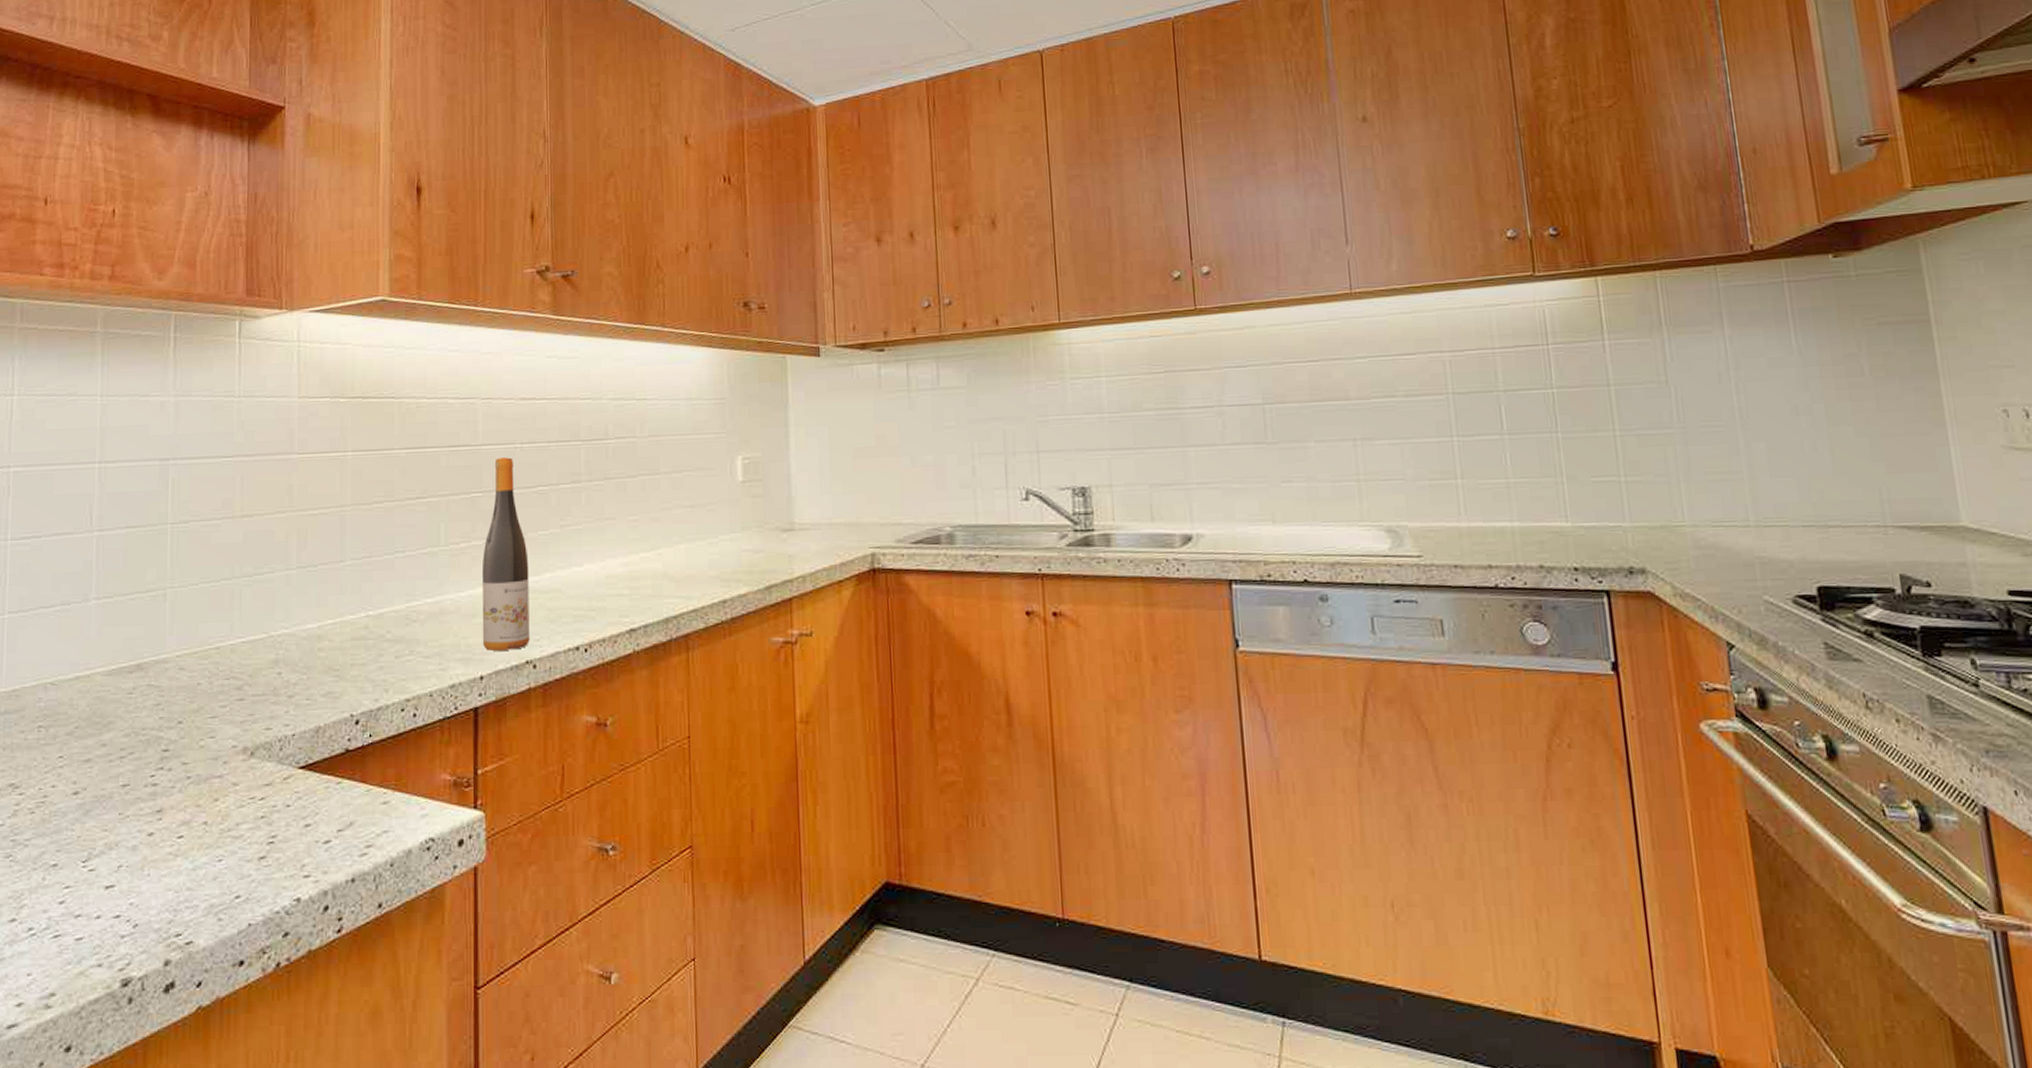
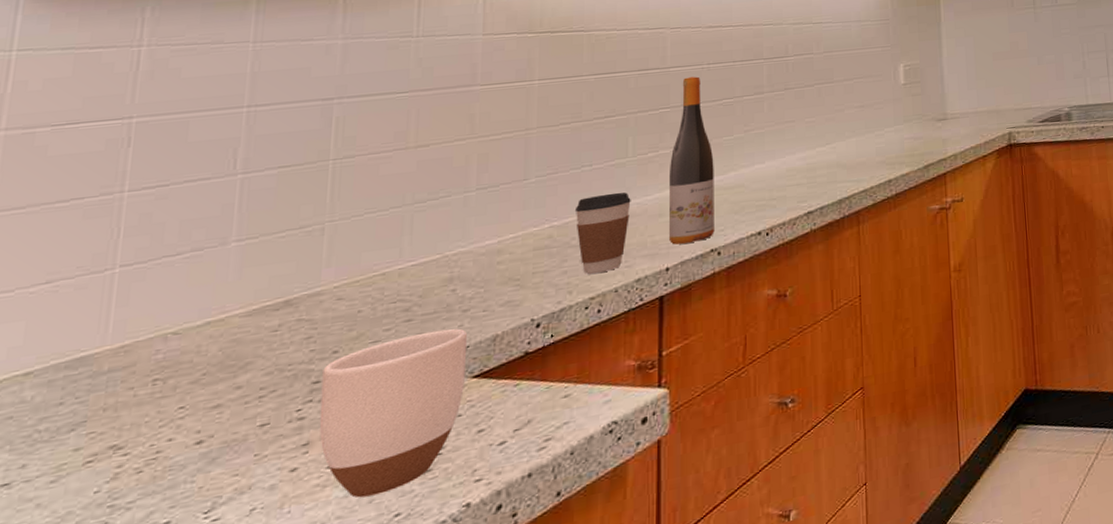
mug: none [169,713,294,873] -> present [319,328,468,498]
coffee cup: none [389,585,444,674] -> present [574,192,631,275]

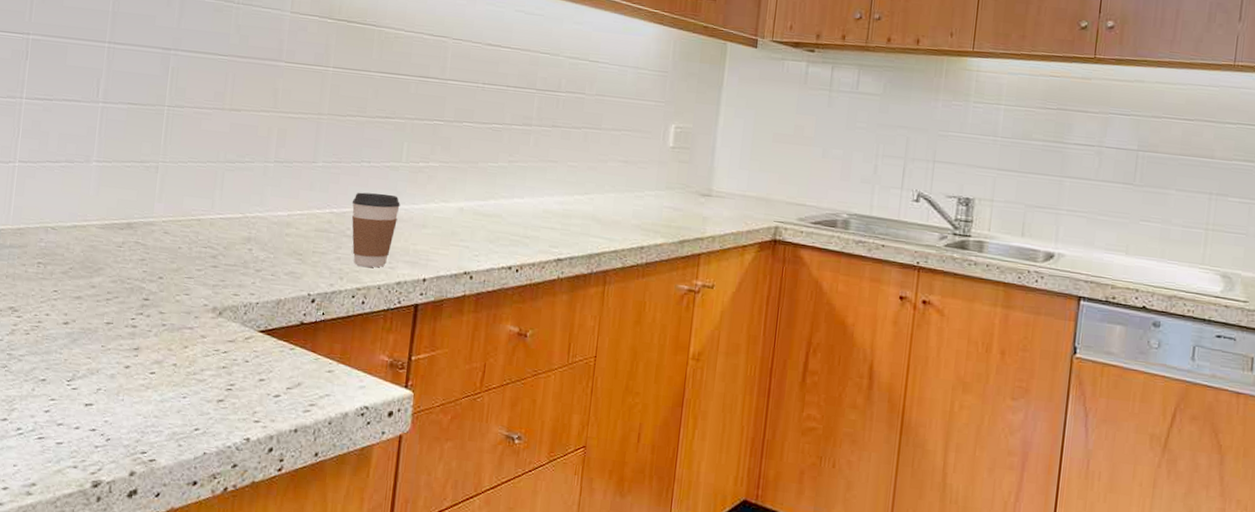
mug: present [319,328,468,498] -> none [146,280,258,408]
wine bottle: present [668,76,714,245] -> none [429,93,478,261]

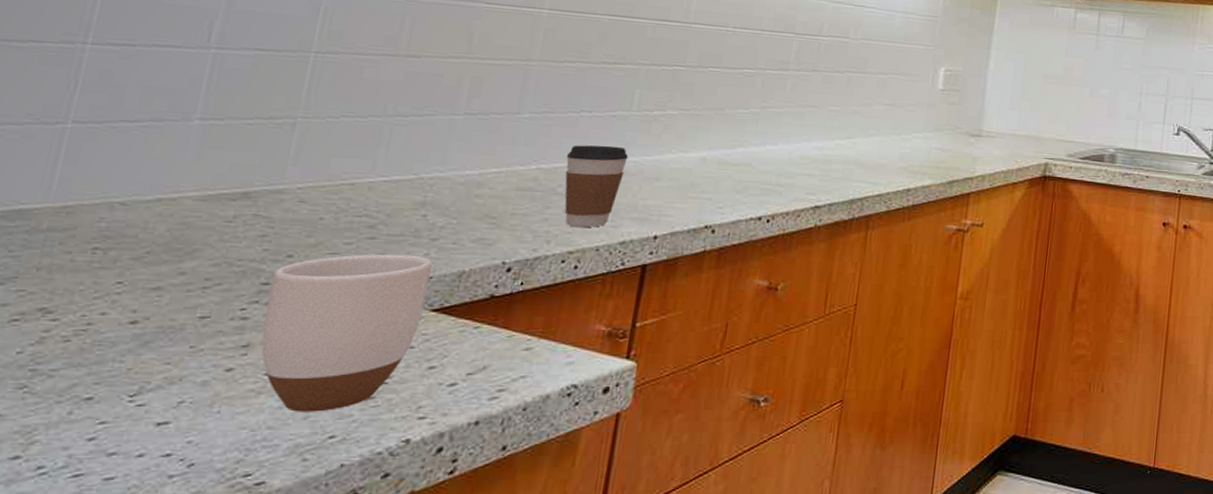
mug: none [146,280,258,408] -> present [261,253,433,412]

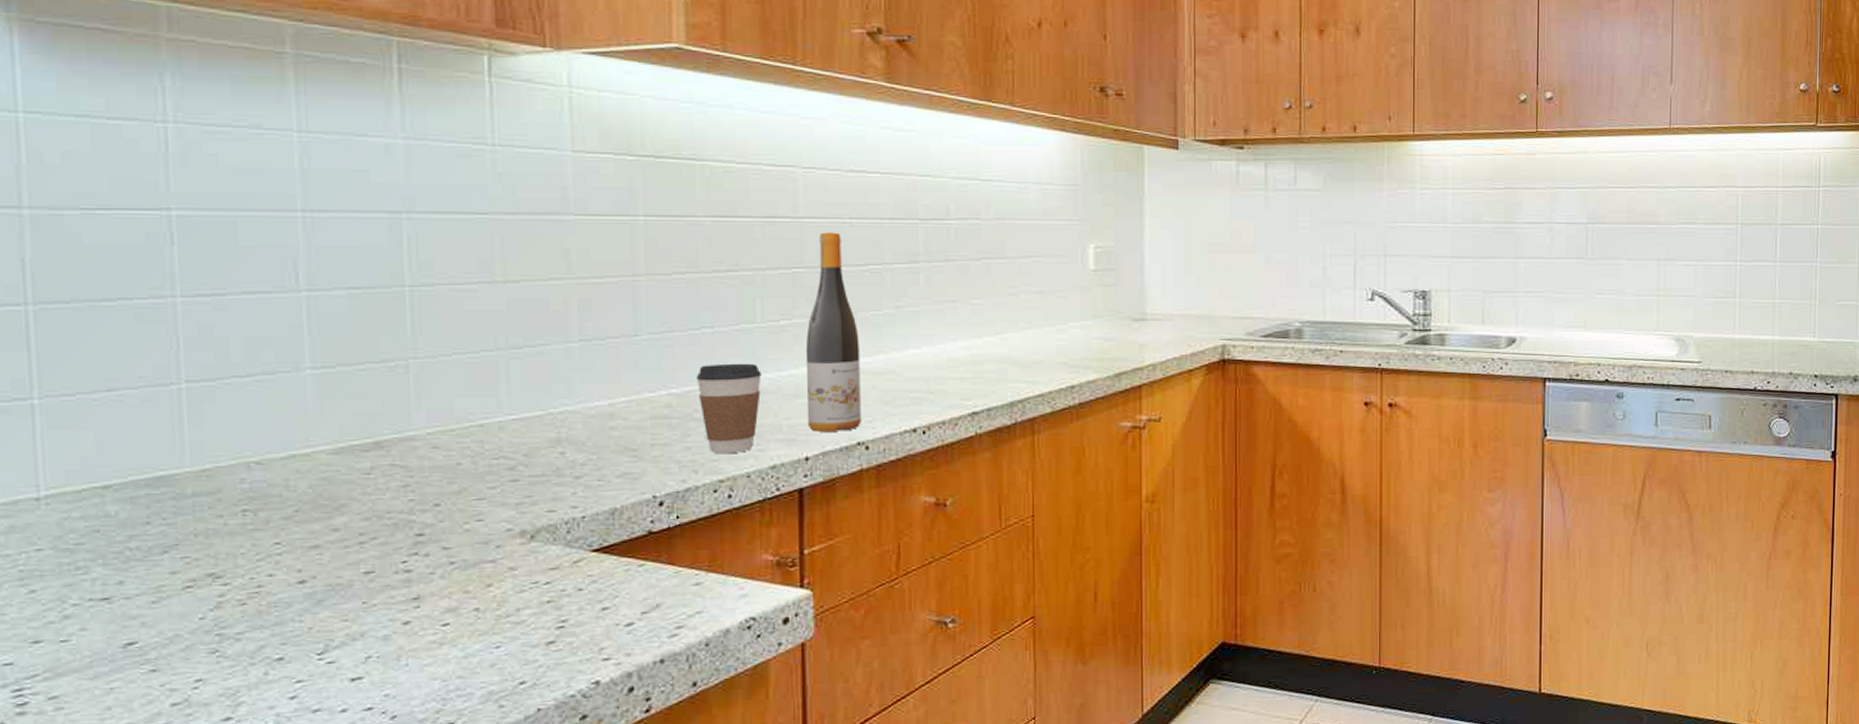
mug: present [261,253,433,412] -> none [425,495,583,661]
wine bottle: none [662,37,724,215] -> present [805,232,861,432]

